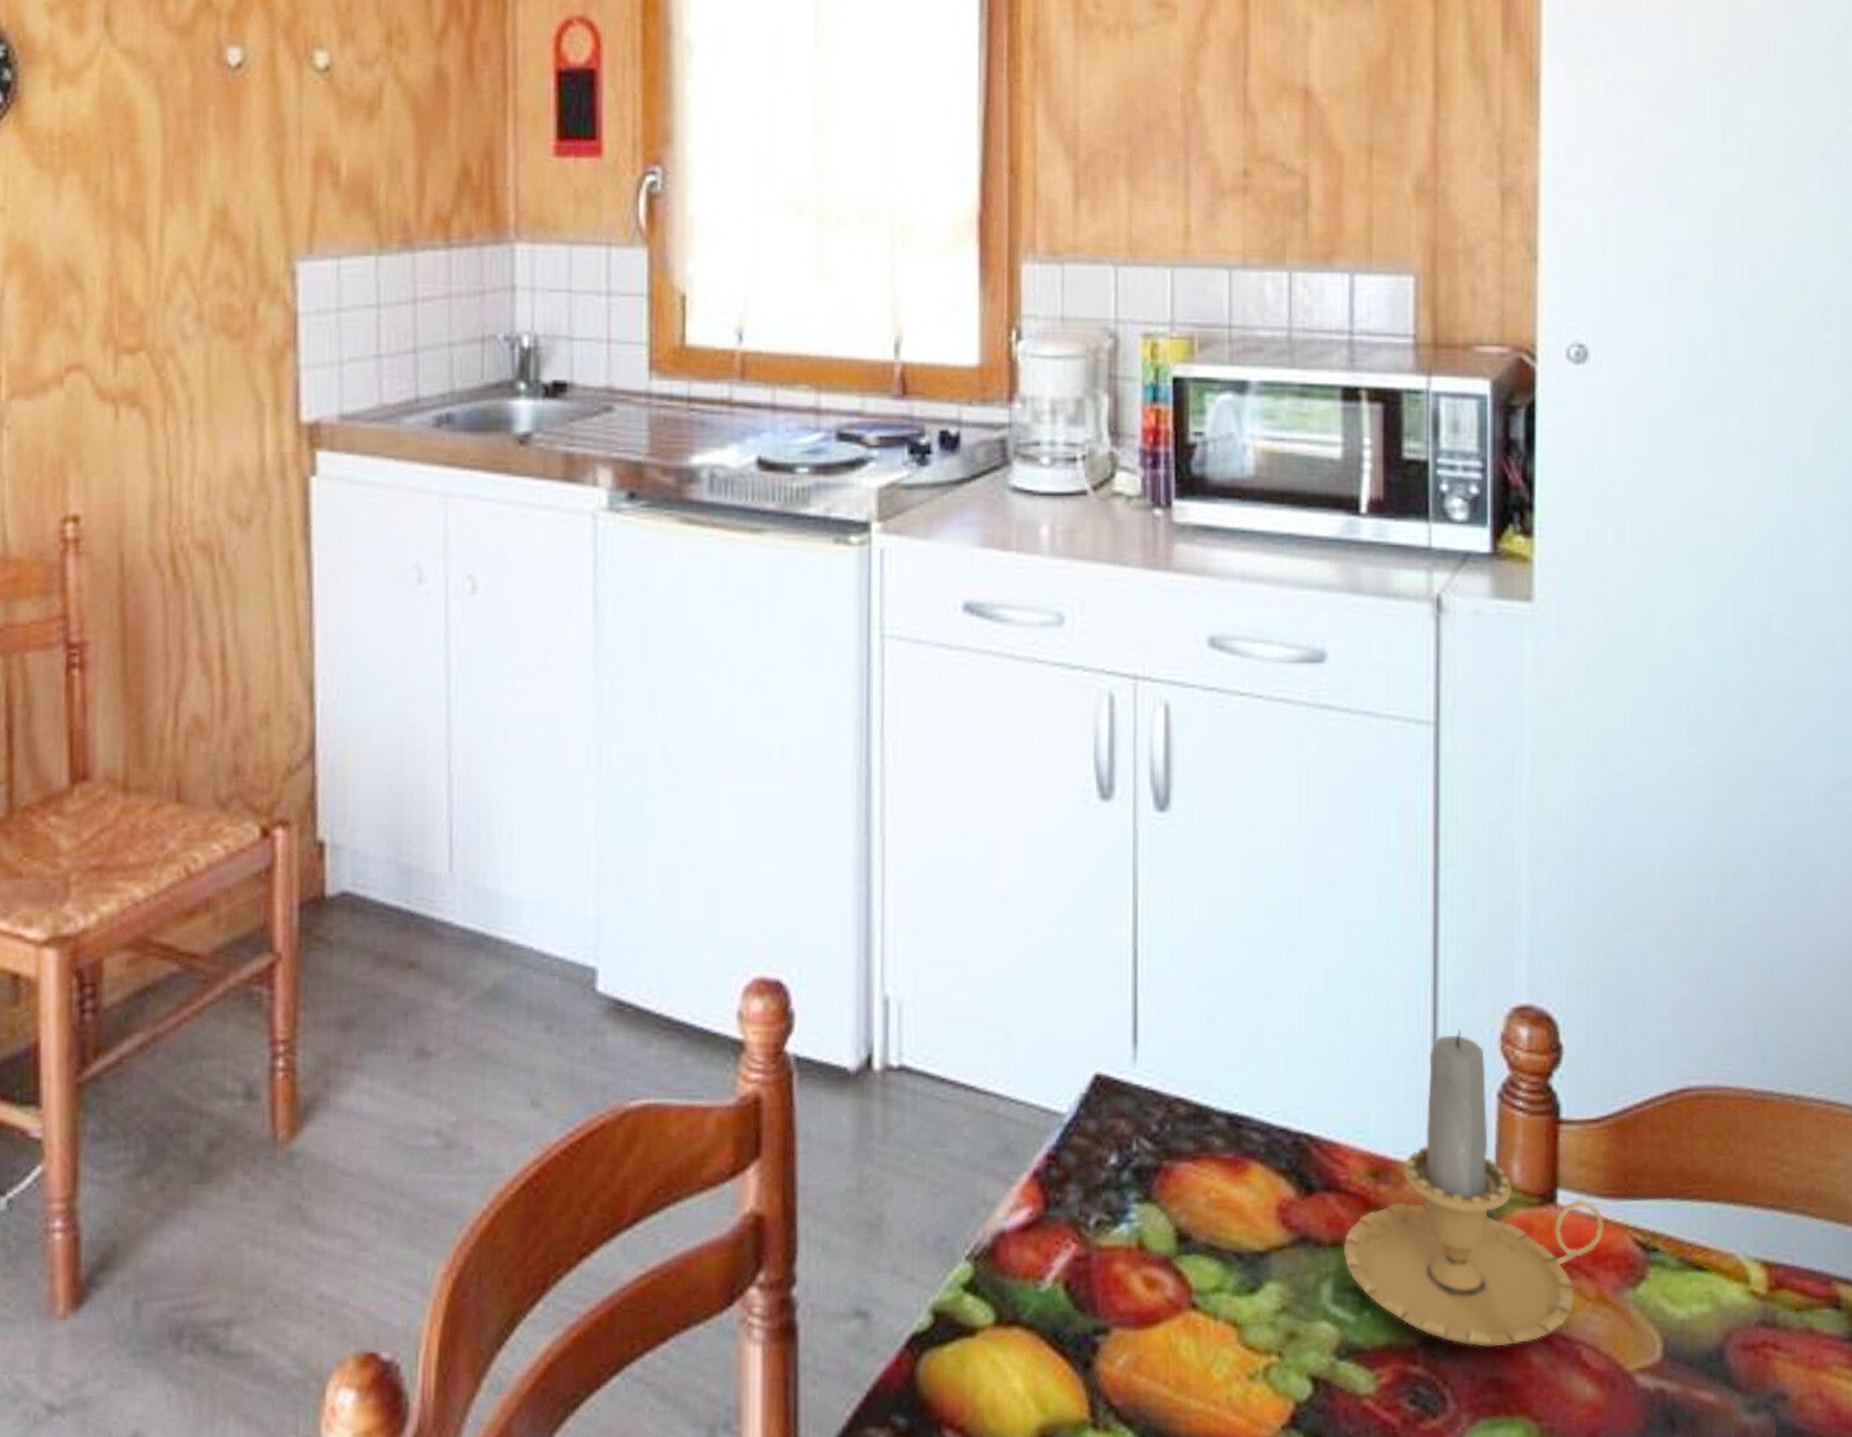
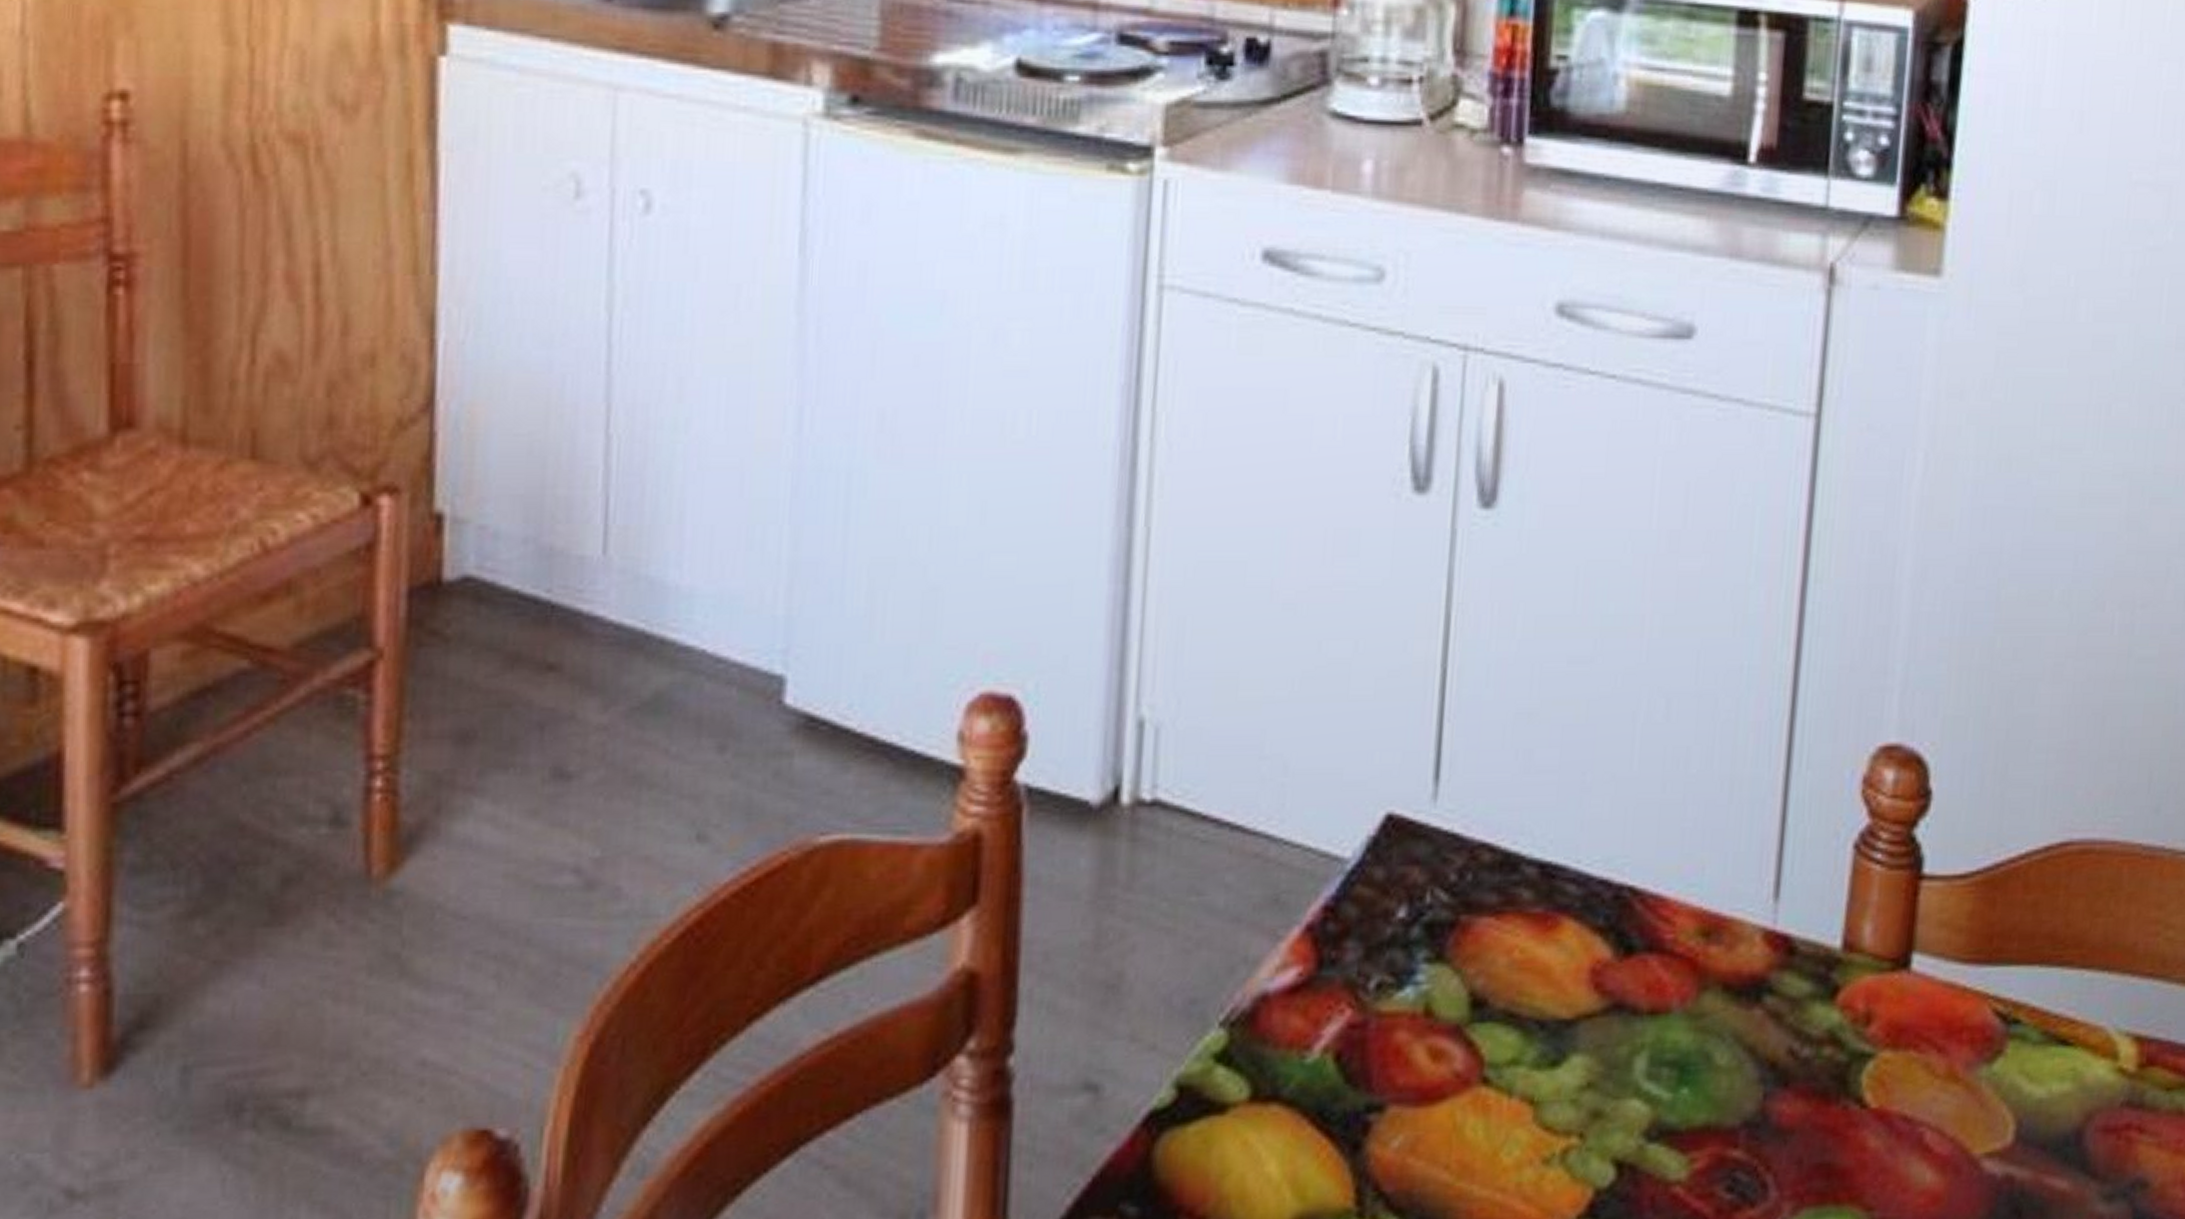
candle: present [1344,1029,1605,1347] -> none [1663,770,1963,1129]

